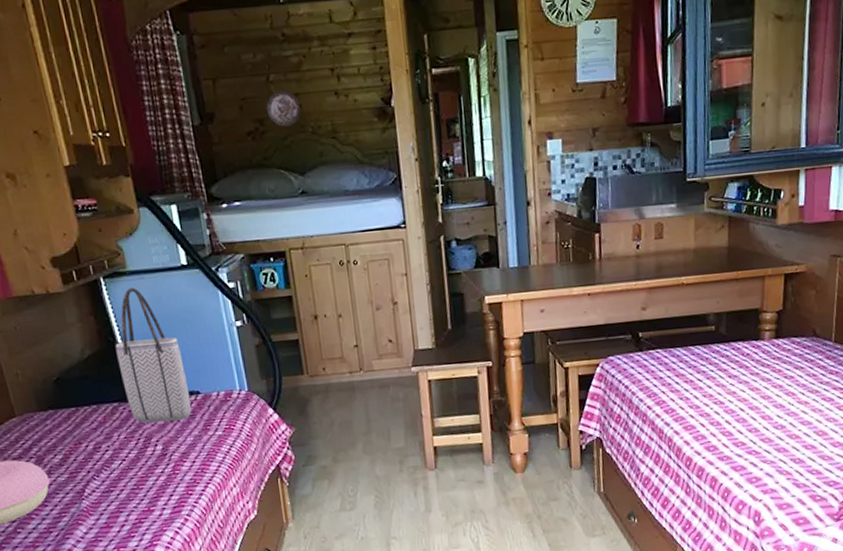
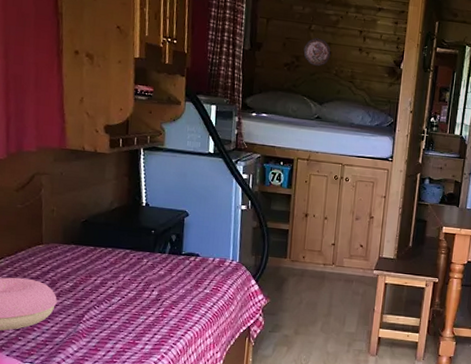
tote bag: present [115,287,192,423] -> none [138,161,192,275]

